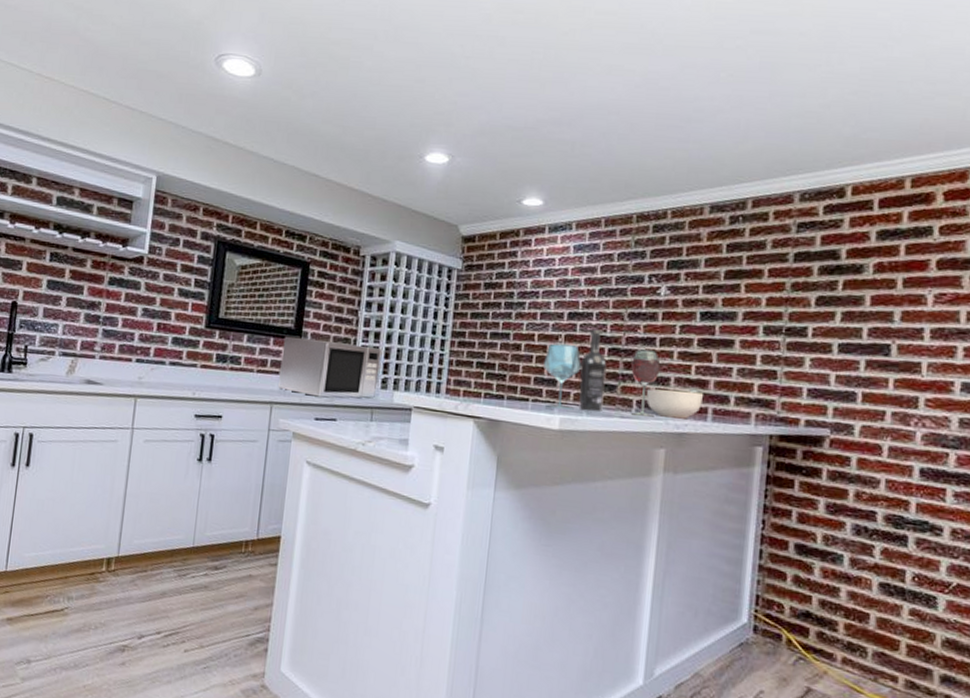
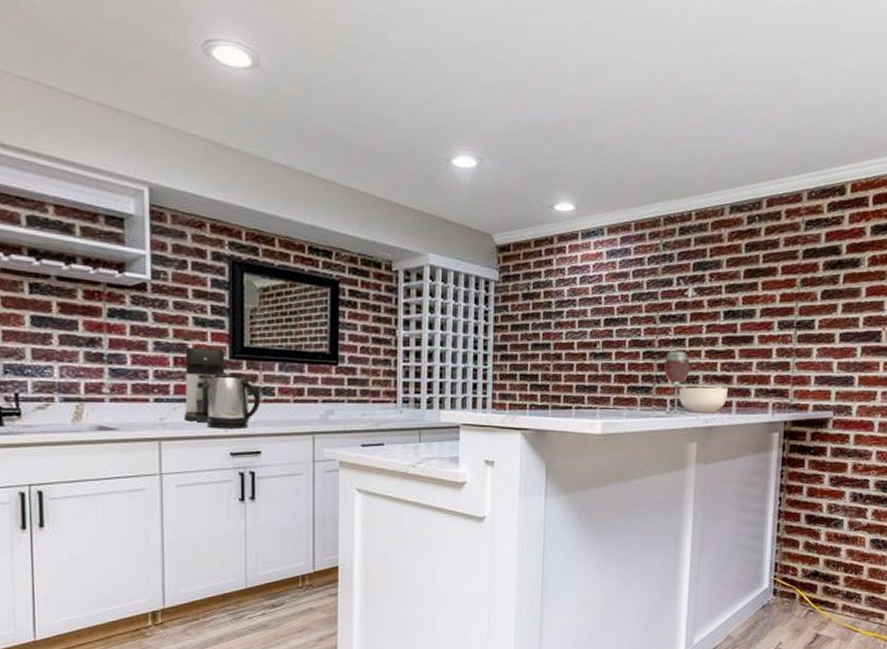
coffee maker: none [159,314,202,385] -> present [184,346,225,423]
kettle: none [178,340,228,394] -> present [207,373,260,430]
microwave: present [278,336,382,398] -> none [319,361,424,424]
wine glass: present [543,344,582,411] -> none [584,351,619,415]
wine bottle: present [578,329,607,413] -> none [618,334,643,414]

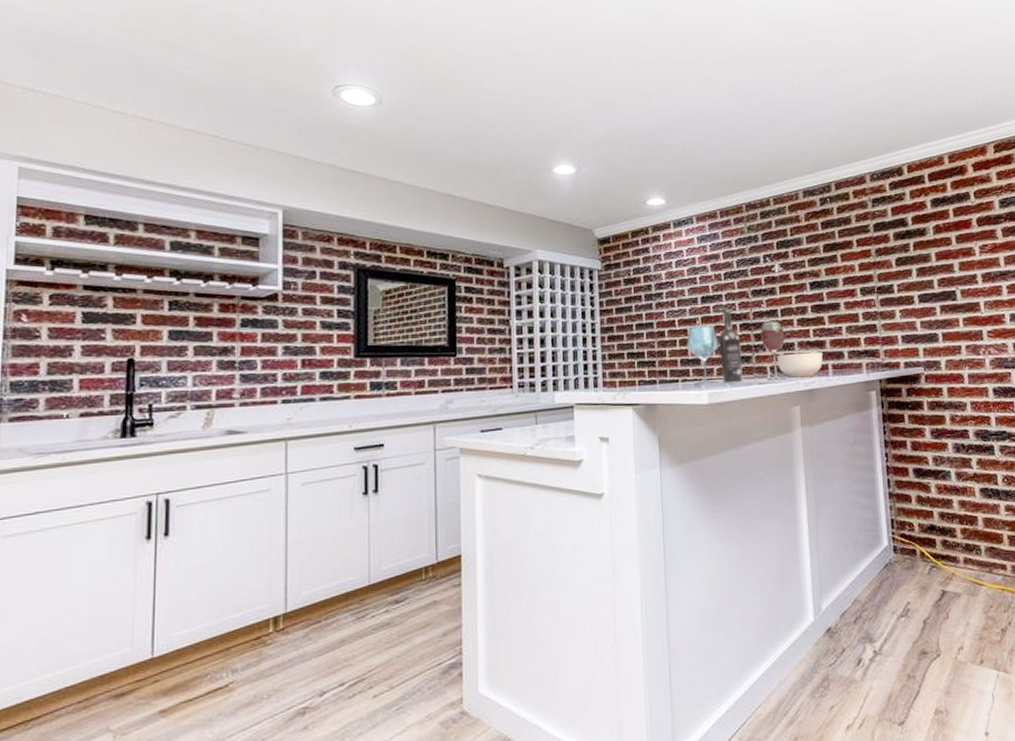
coffee maker: present [184,346,225,423] -> none [311,349,350,421]
kettle: present [207,373,260,430] -> none [333,371,383,426]
wine glass: none [584,351,619,415] -> present [687,326,720,386]
wine bottle: none [618,334,643,414] -> present [719,308,743,383]

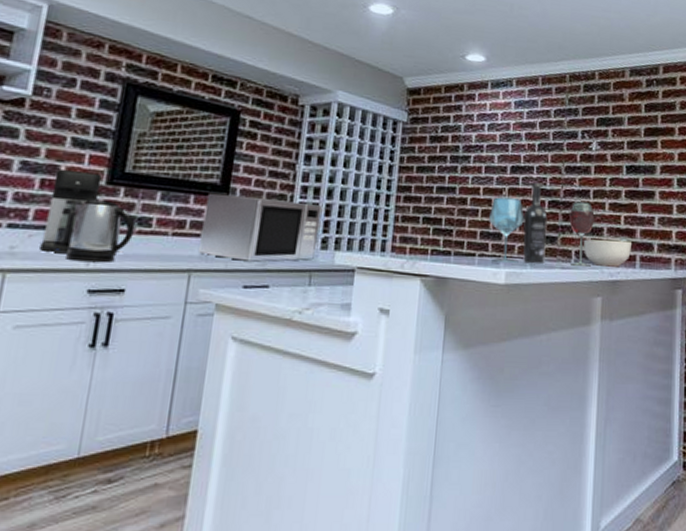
coffee maker: none [311,349,350,421] -> present [39,168,102,254]
kettle: none [333,371,383,426] -> present [66,199,135,264]
microwave: none [438,353,537,411] -> present [199,193,322,263]

